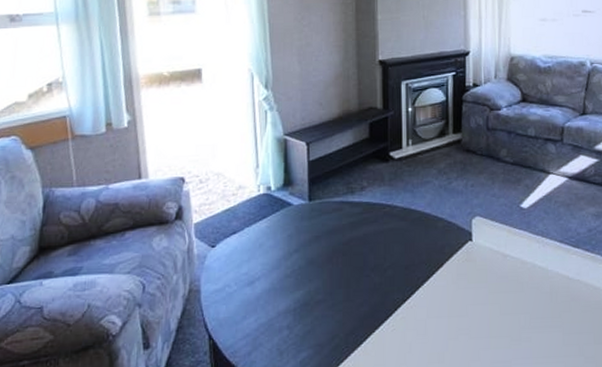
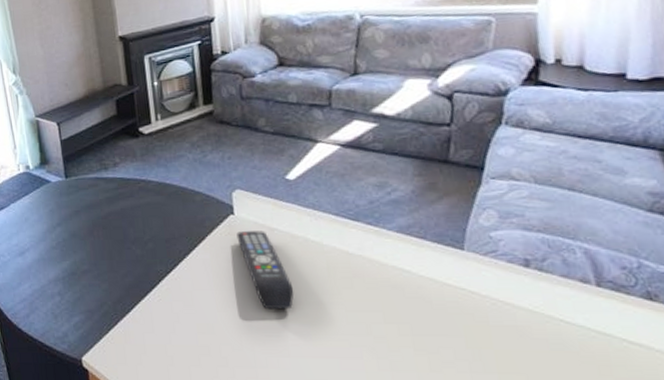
remote control: none [473,257,520,335] -> present [236,231,294,310]

